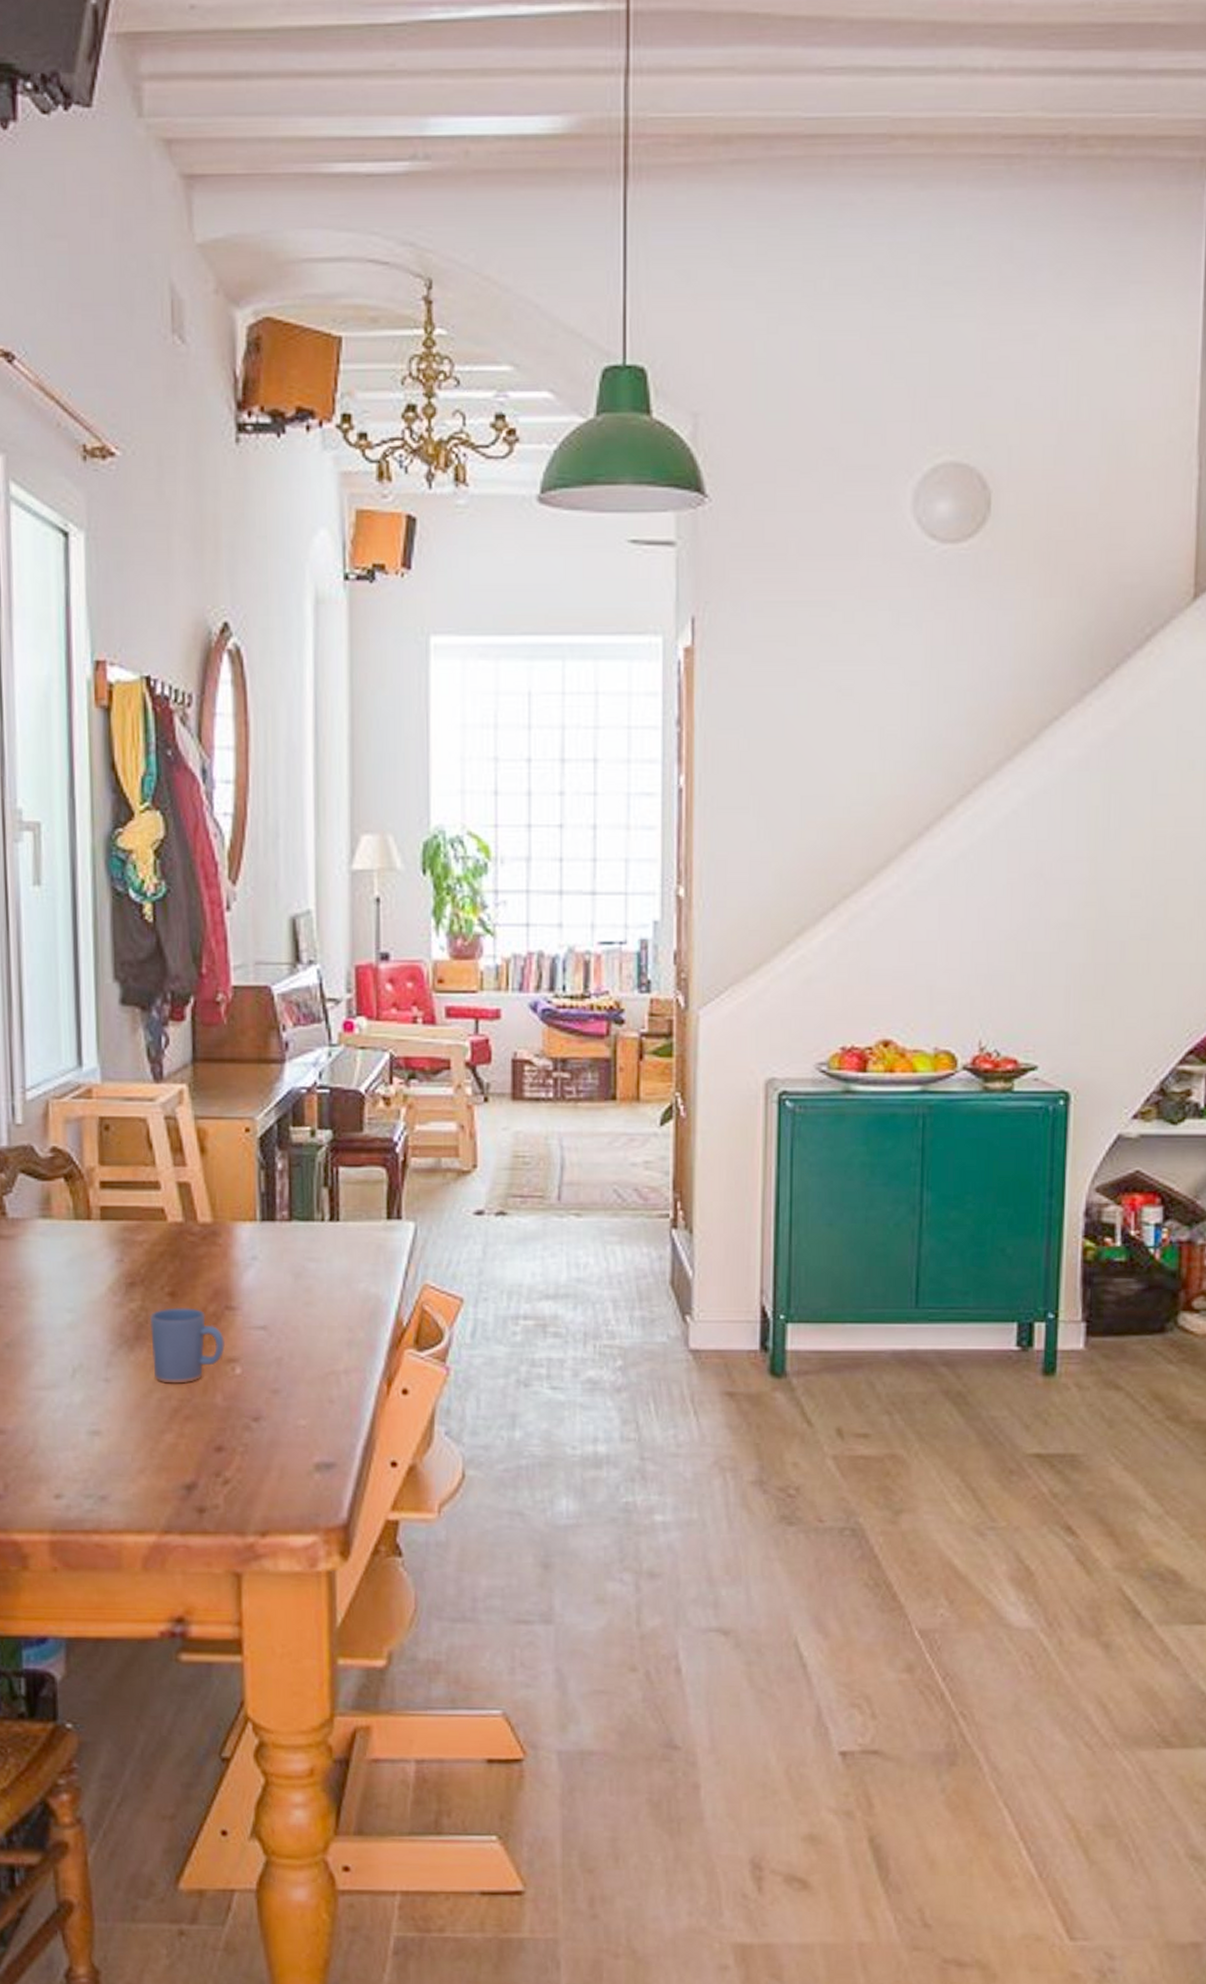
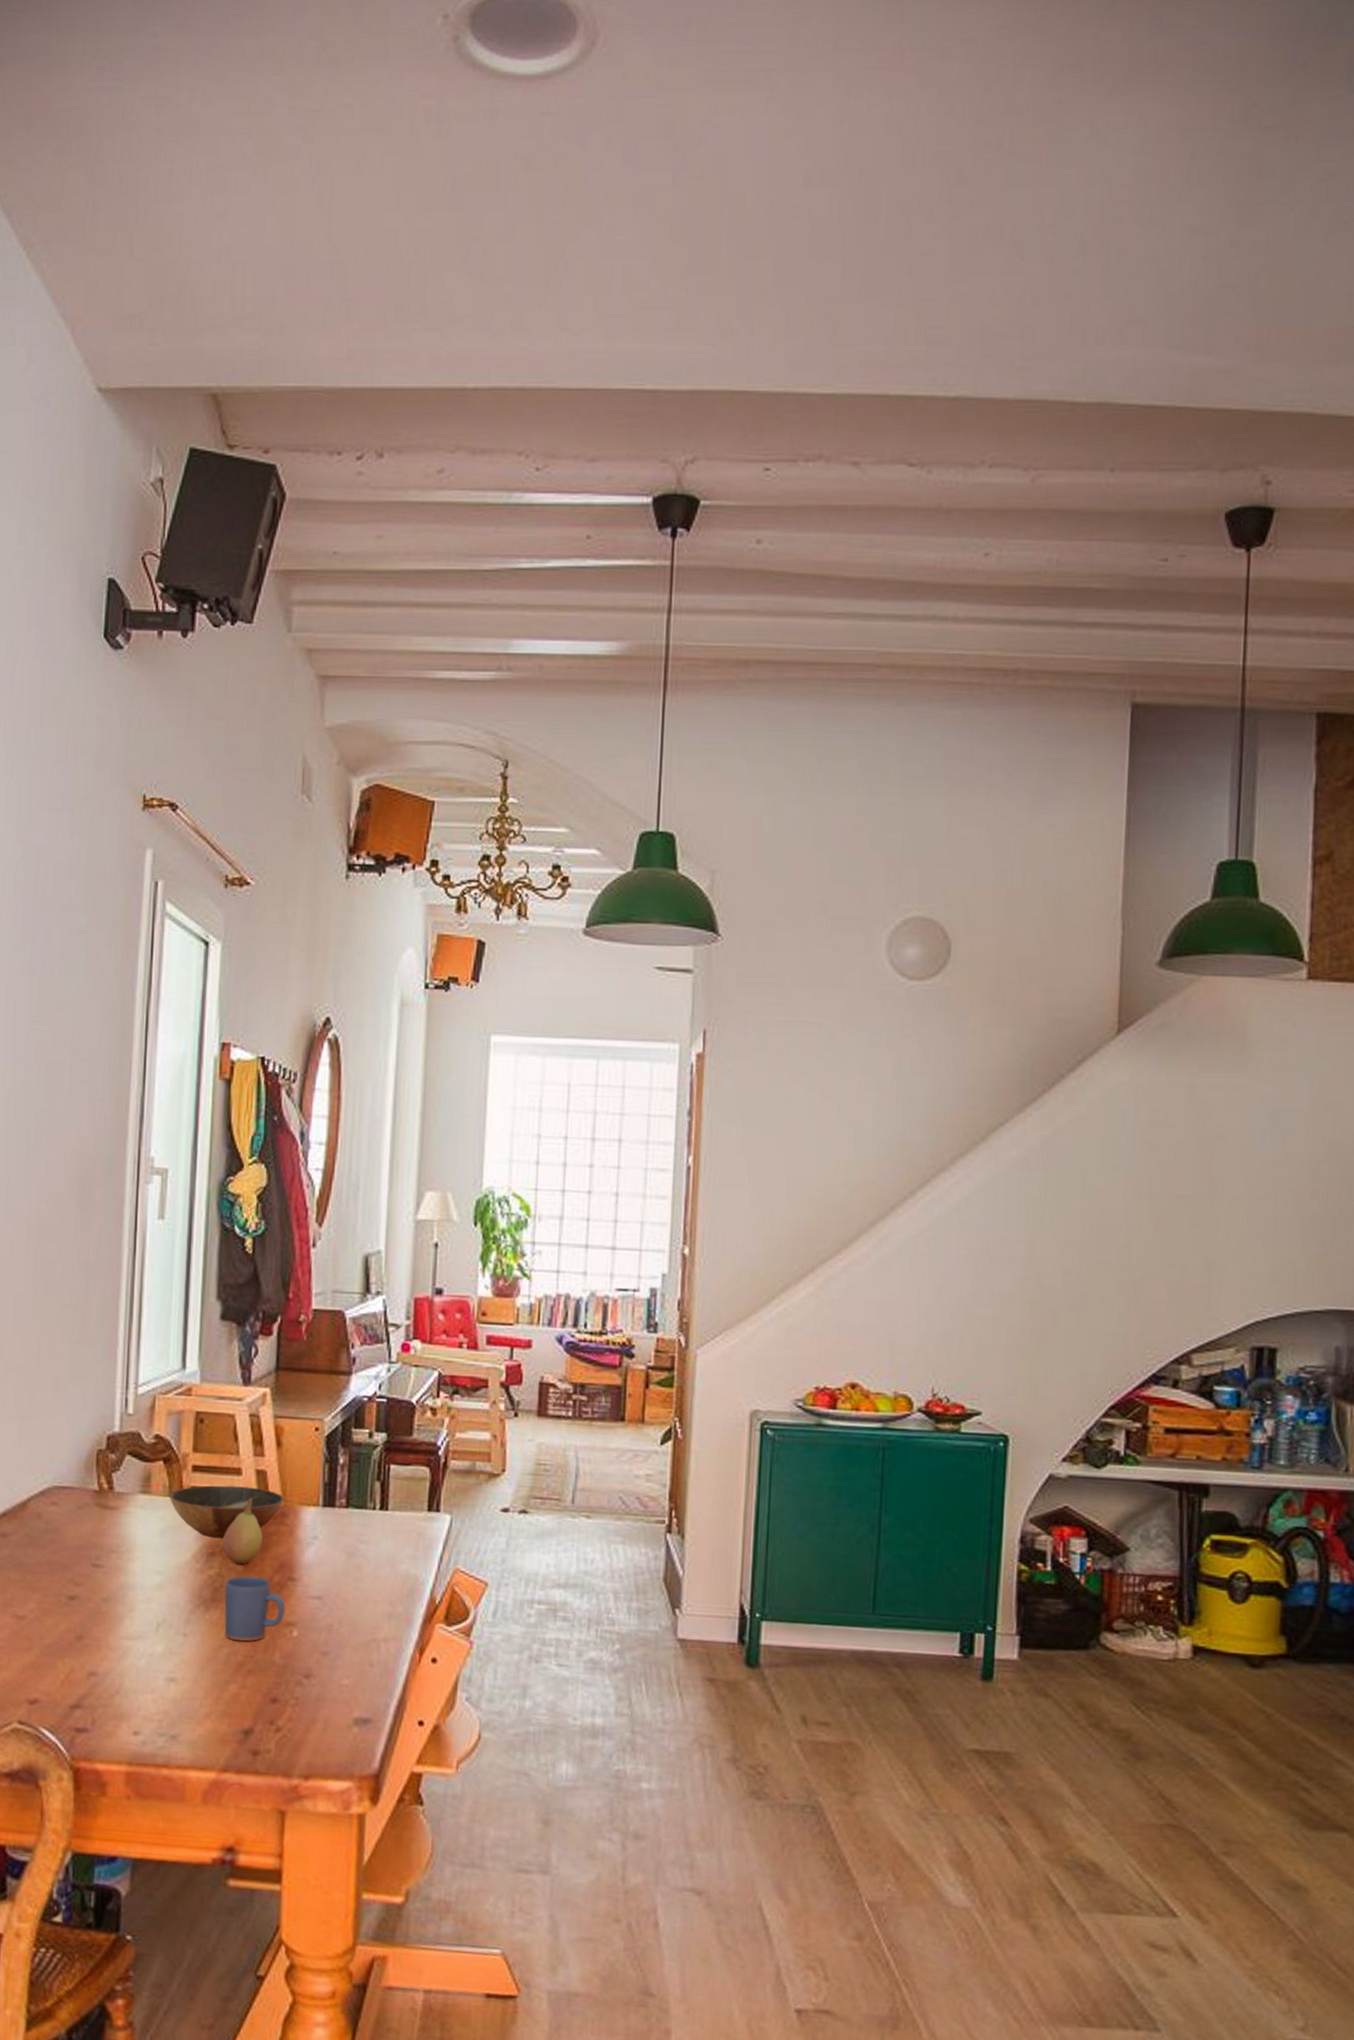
bowl: none [74,1203,215,1266] -> present [169,1485,285,1539]
fruit: none [143,1215,191,1293] -> present [222,1497,262,1564]

